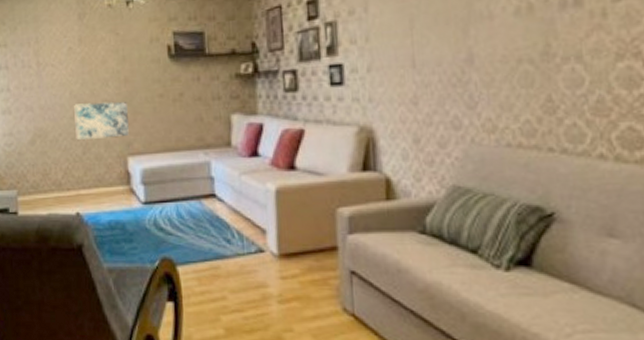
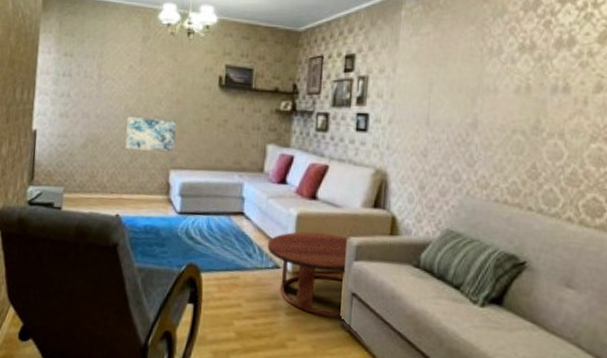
coffee table: none [246,206,344,300] -> present [267,231,351,318]

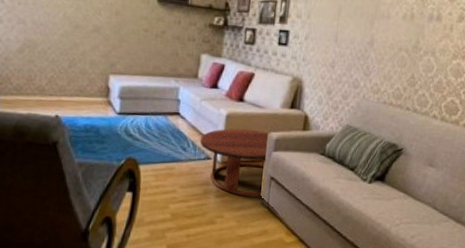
wall art: present [125,117,176,152] -> none [64,25,116,58]

